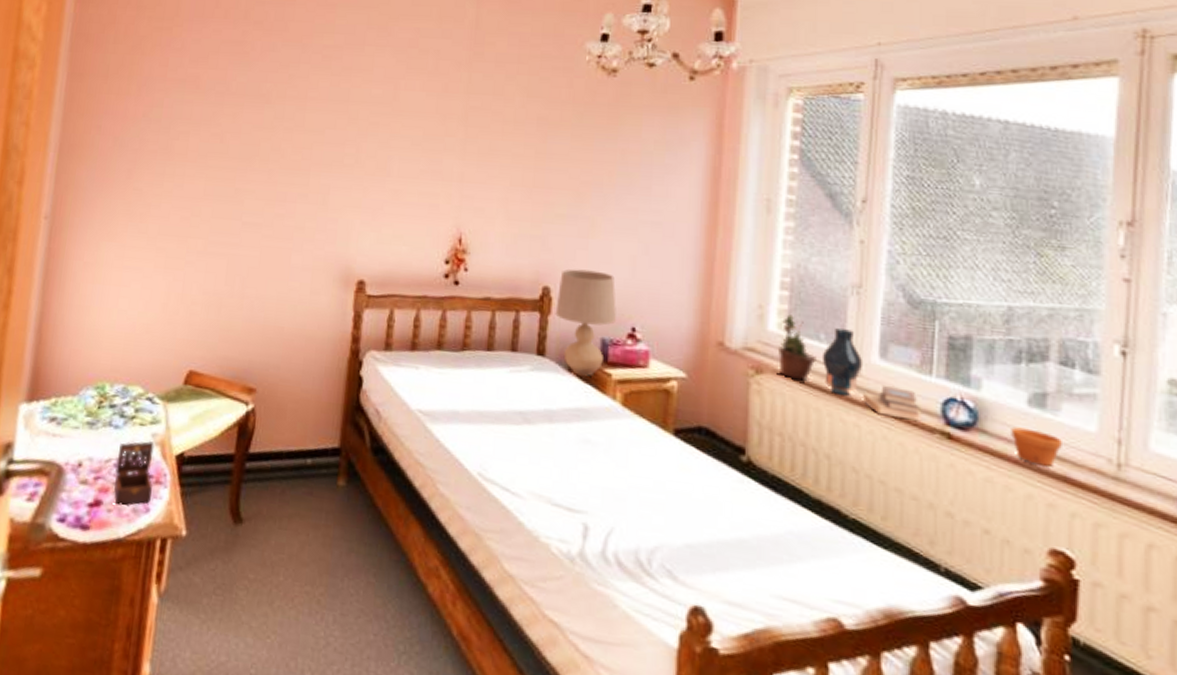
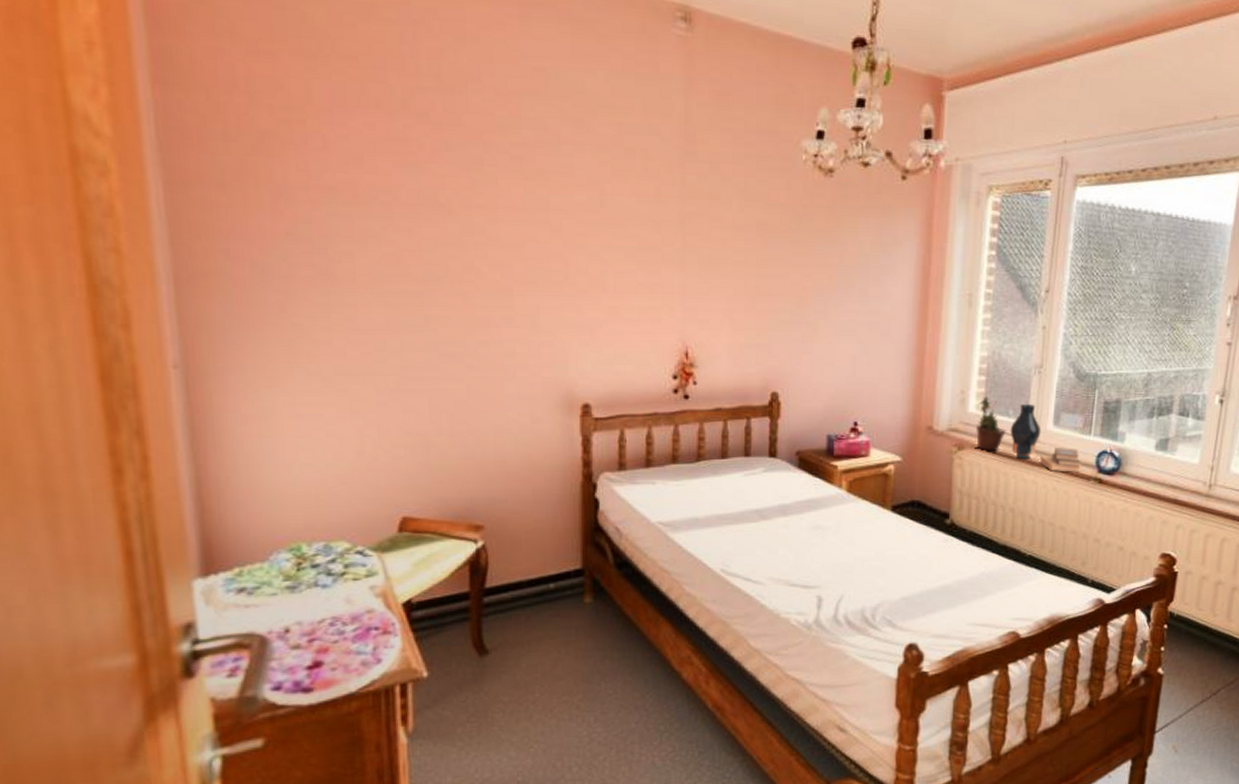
jewelry box: present [114,440,154,507] -> none [332,593,381,664]
table lamp: present [555,269,616,376] -> none [784,373,840,470]
flower pot: present [1011,426,1062,466] -> none [1142,467,1176,494]

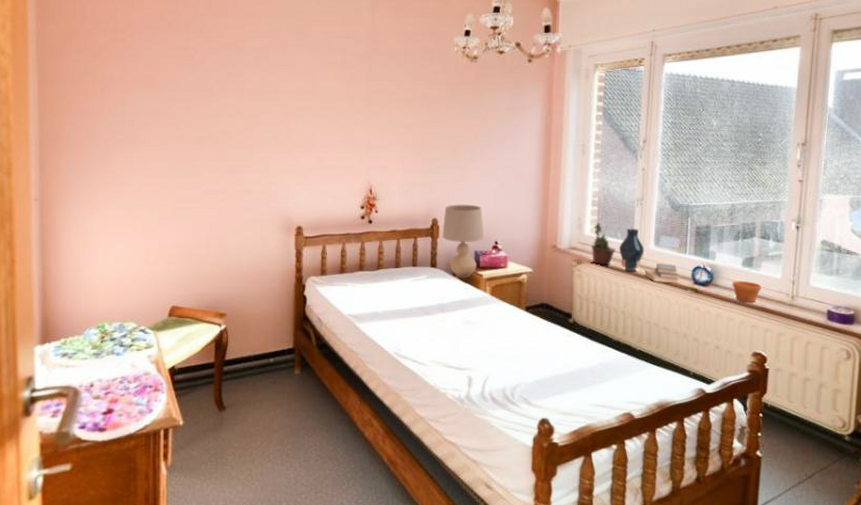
table lamp: none [784,373,840,470] -> present [442,204,484,278]
flower pot: none [1142,467,1176,494] -> present [732,280,761,302]

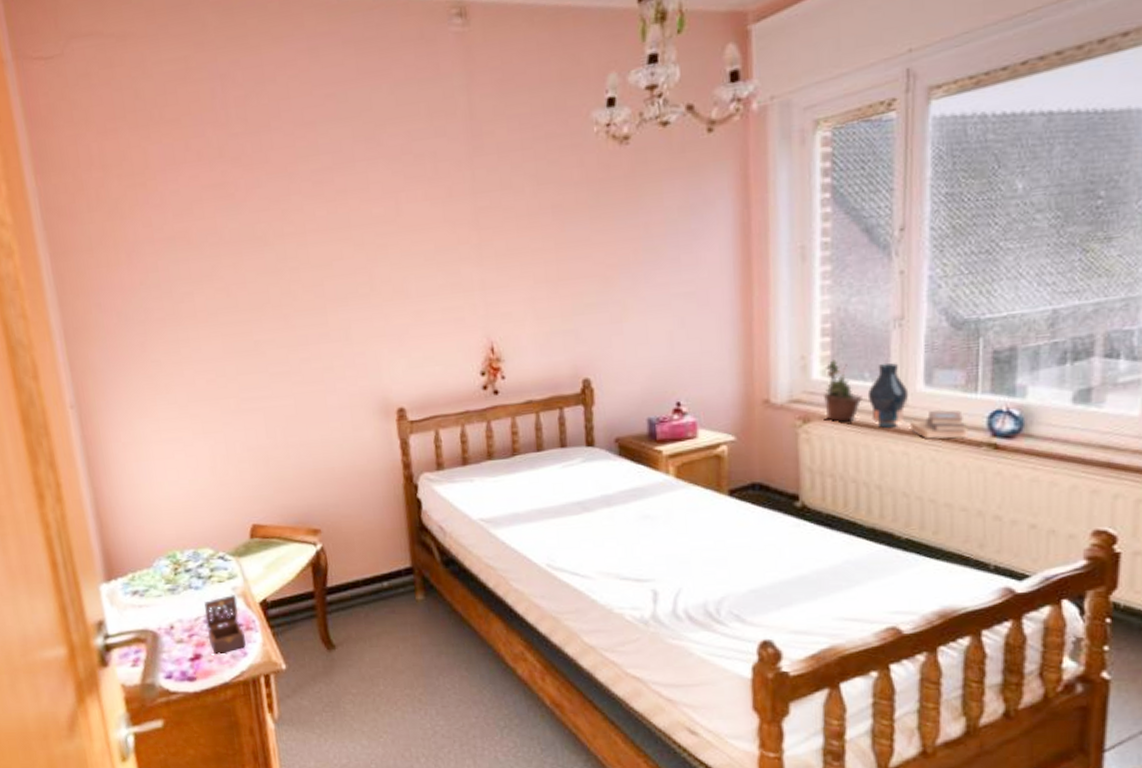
jewelry box: none [121,360,152,412] -> present [204,594,246,656]
table lamp: present [442,204,484,278] -> none [598,353,660,458]
flower pot: present [732,280,761,302] -> none [1056,424,1106,457]

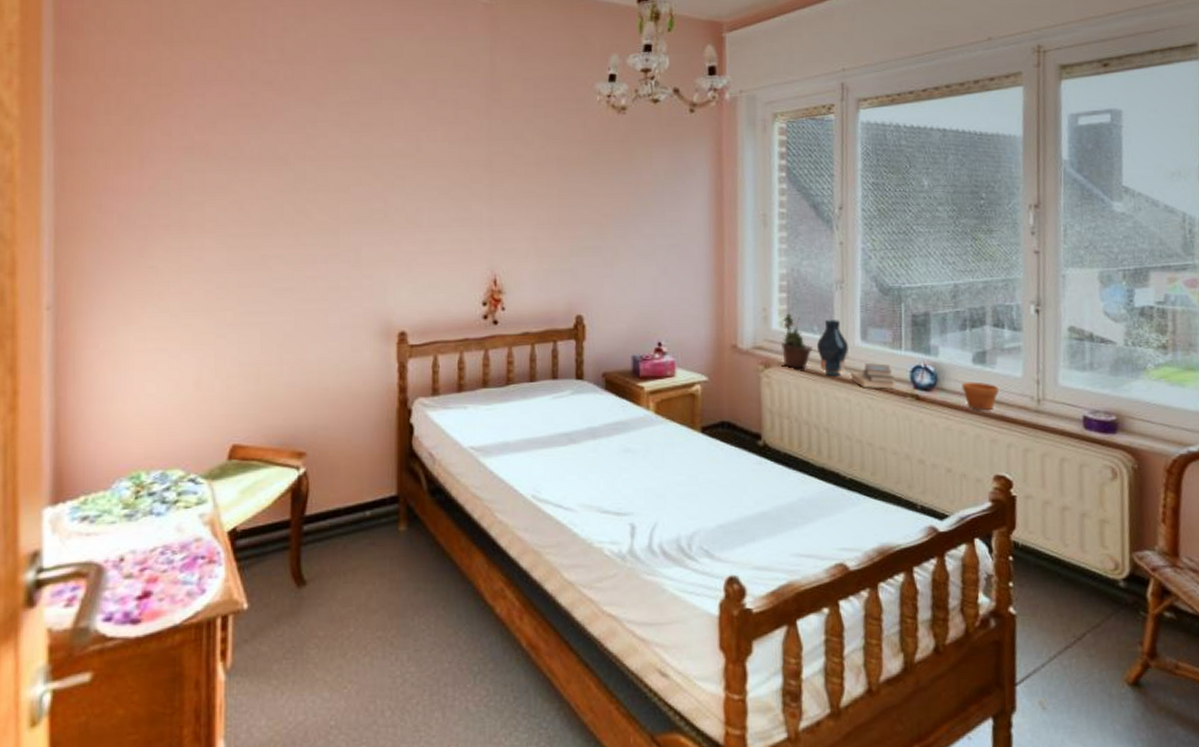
jewelry box: present [204,594,246,656] -> none [163,521,205,594]
flower pot: none [1056,424,1106,457] -> present [962,381,999,410]

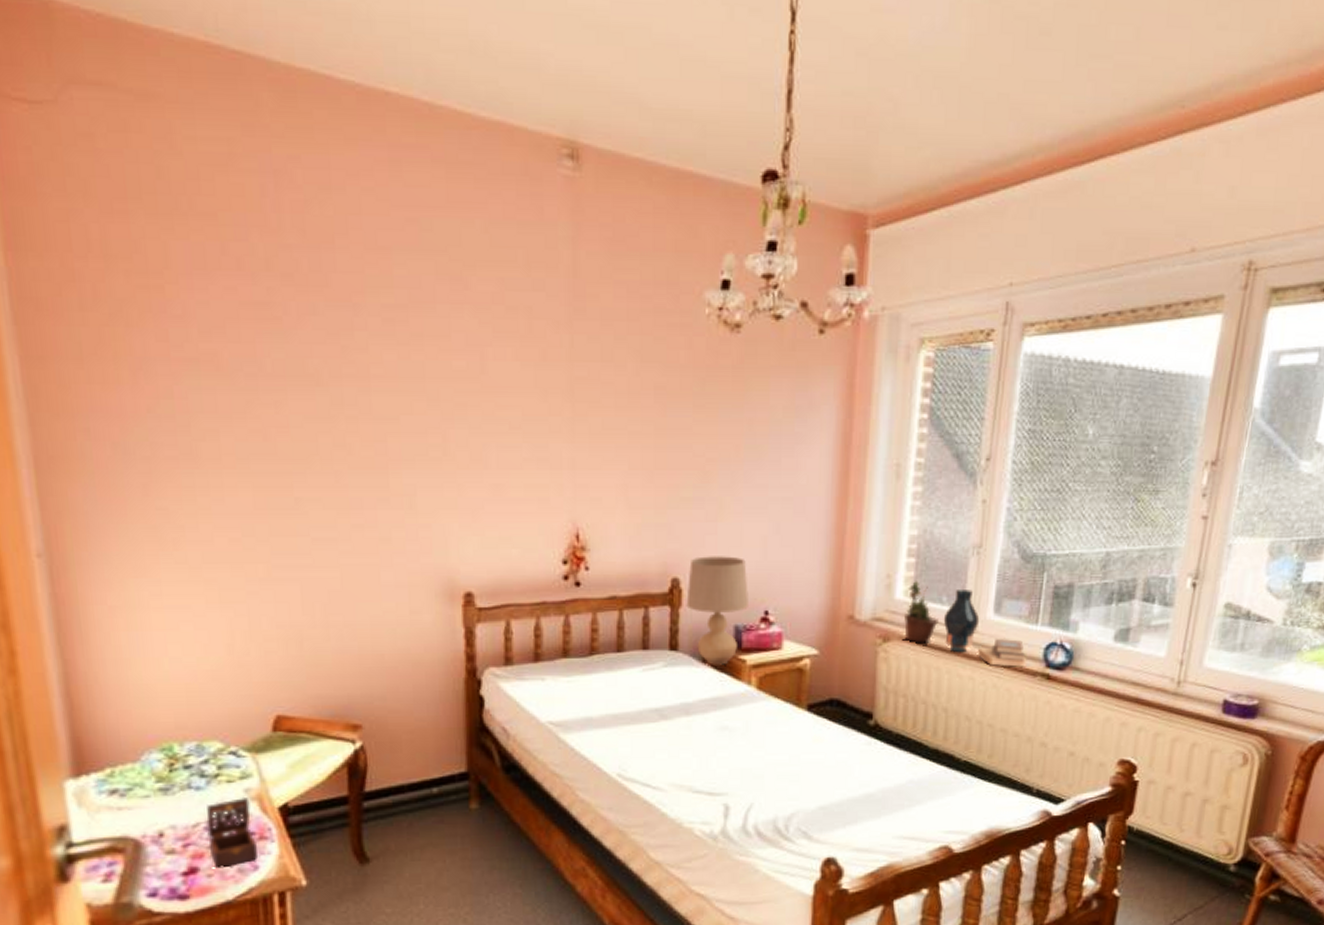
jewelry box: none [163,521,205,594] -> present [206,796,258,870]
table lamp: none [589,295,643,392] -> present [686,556,748,665]
flower pot: present [962,381,999,410] -> none [1098,661,1138,692]

